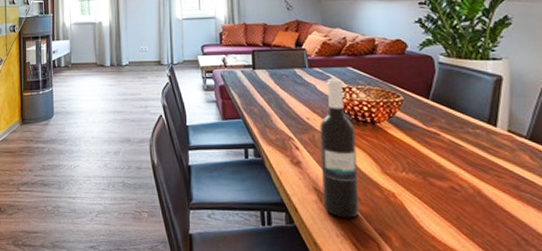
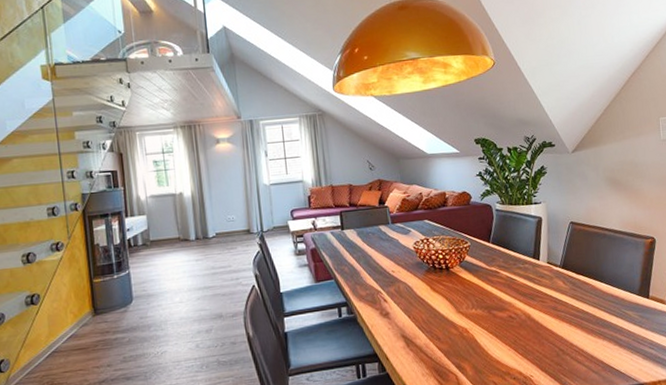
wine bottle: present [319,78,360,219] -> none [403,231,441,359]

